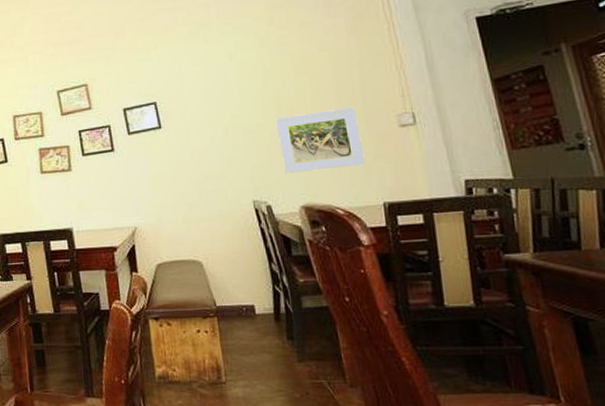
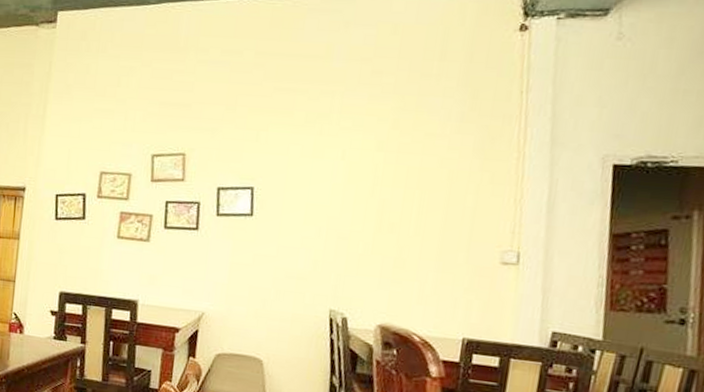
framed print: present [275,106,366,175] -> none [370,229,459,296]

